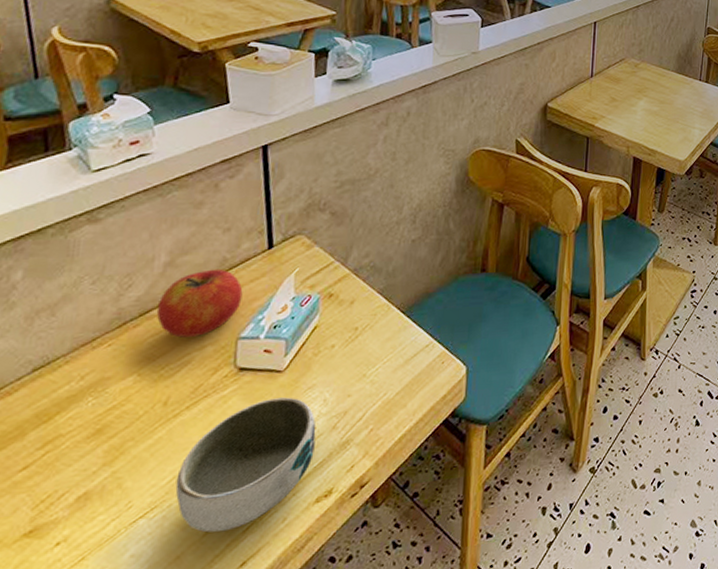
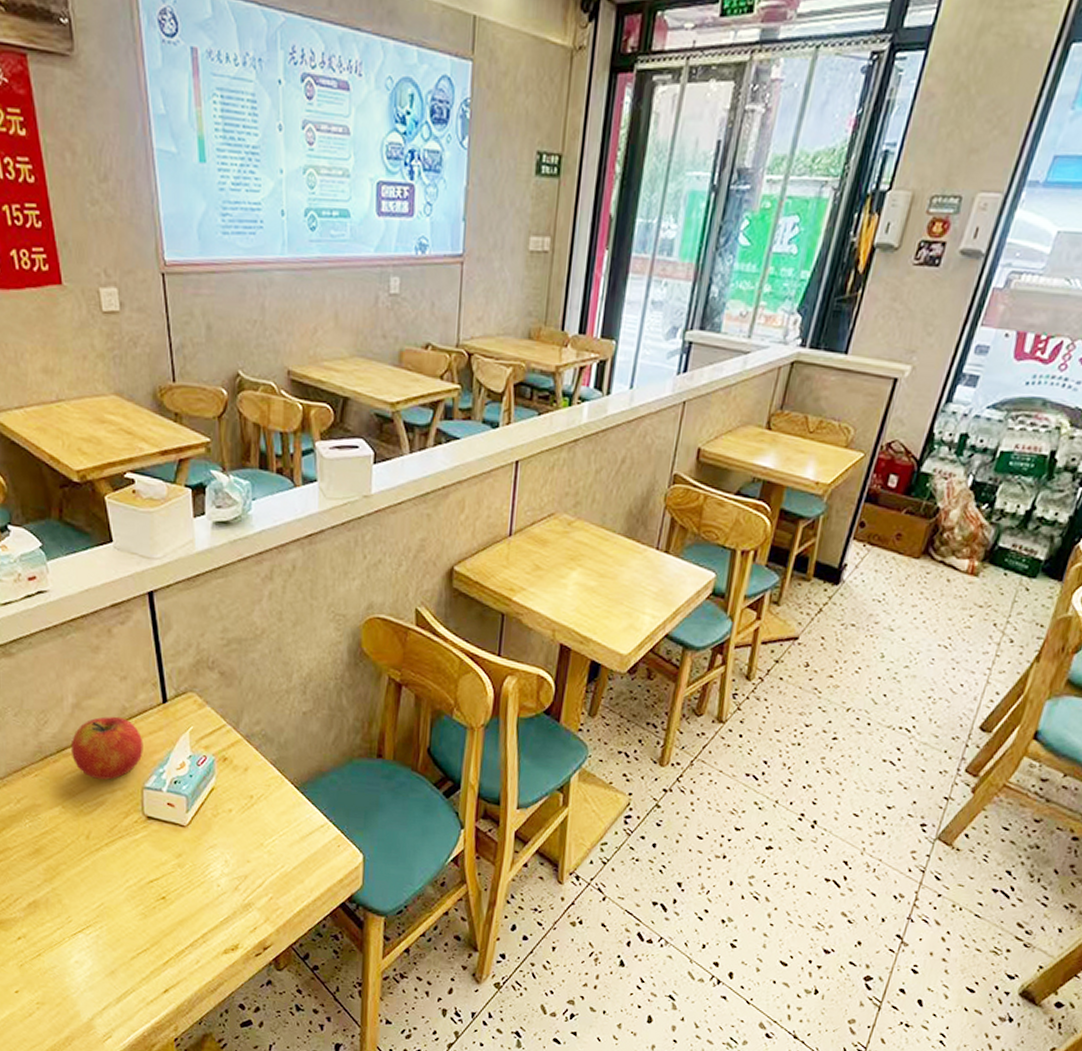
bowl: present [175,397,316,533] -> none [104,850,220,960]

